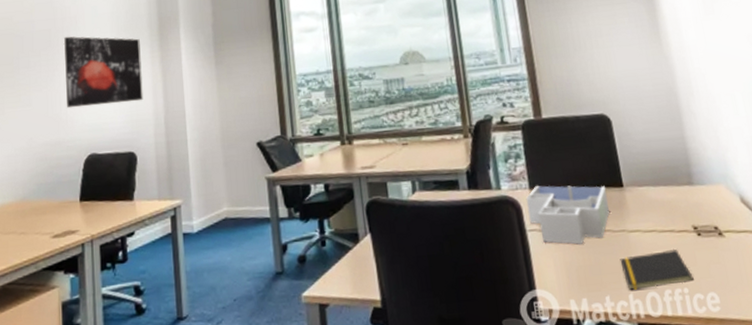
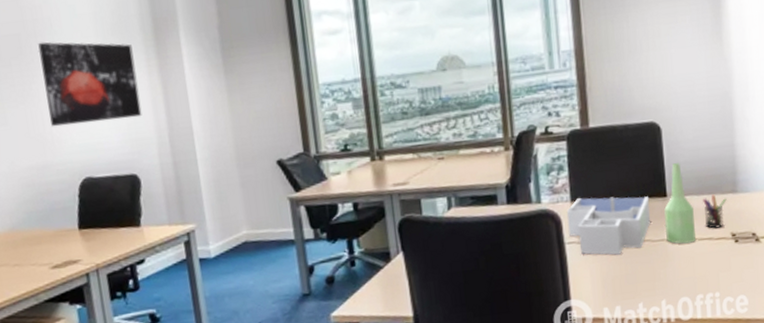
notepad: present [620,248,694,290] -> none [656,255,726,297]
bottle: none [622,154,657,236] -> present [664,163,696,244]
pen holder: none [659,186,684,221] -> present [703,194,727,229]

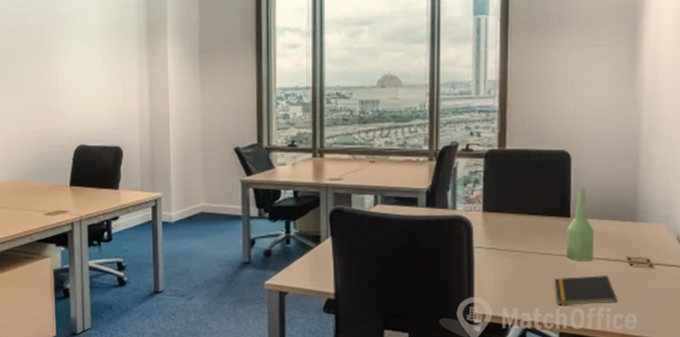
wall art: present [38,42,142,127] -> none [55,32,130,101]
desk organizer: present [566,196,651,255] -> none [477,210,554,263]
notepad: none [656,255,726,297] -> present [554,274,618,305]
pen holder: present [703,194,727,229] -> none [603,220,626,251]

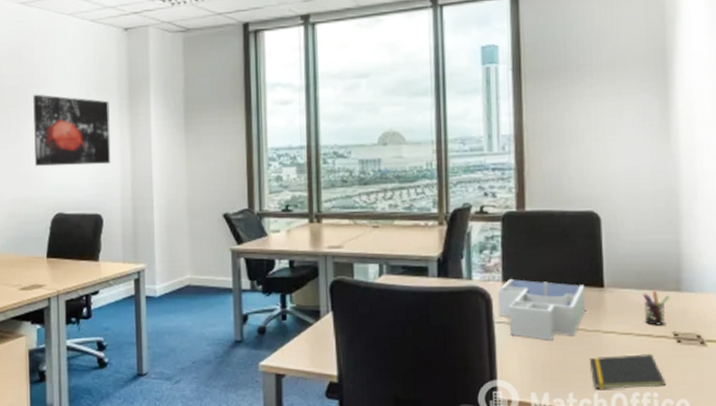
wall art: none [55,32,130,101] -> present [32,94,111,167]
desk organizer: none [477,210,554,263] -> present [497,279,586,340]
bottle: present [565,189,594,261] -> none [600,254,634,337]
pen holder: none [603,220,626,251] -> present [643,290,670,326]

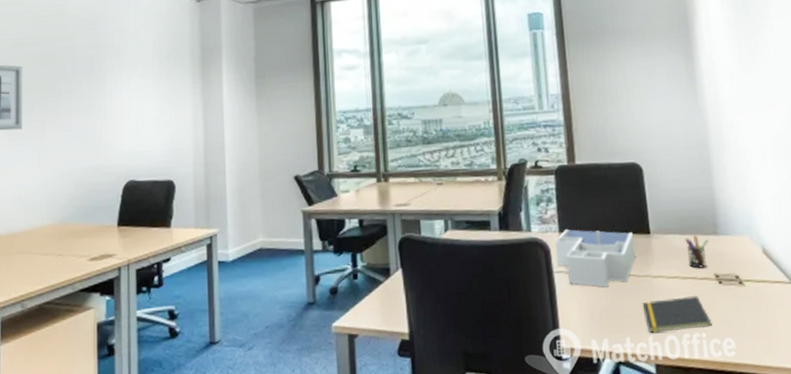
wall art: present [32,94,111,167] -> none [105,63,184,135]

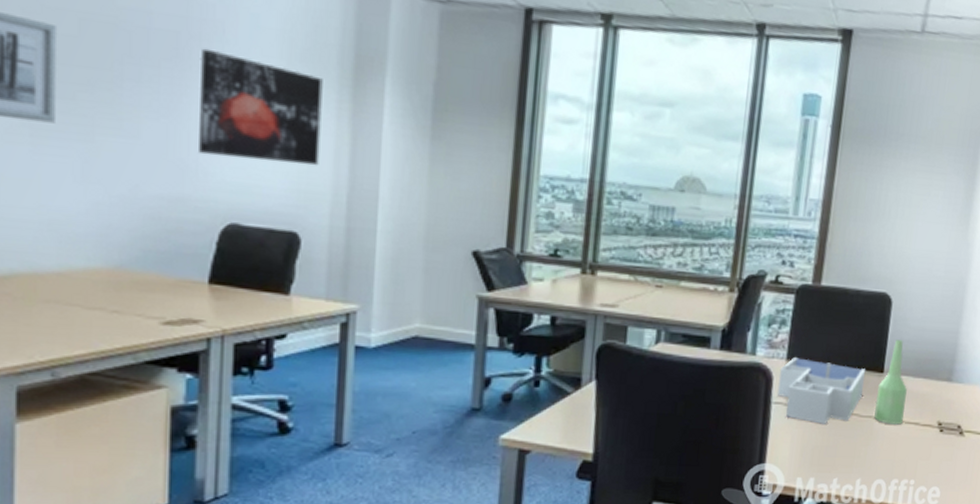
wall art: none [105,63,184,135] -> present [199,48,323,166]
notepad: present [642,295,712,333] -> none [857,441,923,476]
bottle: none [648,202,680,281] -> present [874,340,907,425]
pen holder: present [685,235,709,269] -> none [914,379,941,414]

